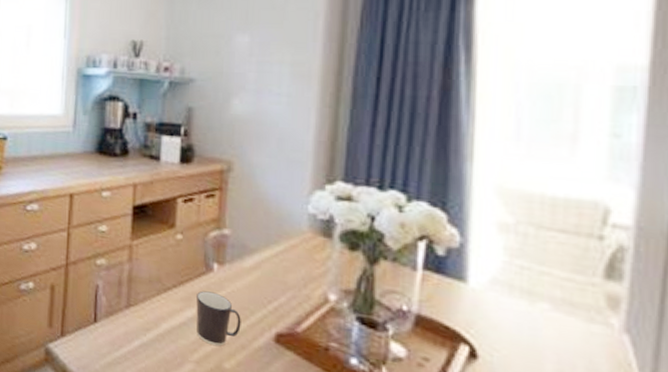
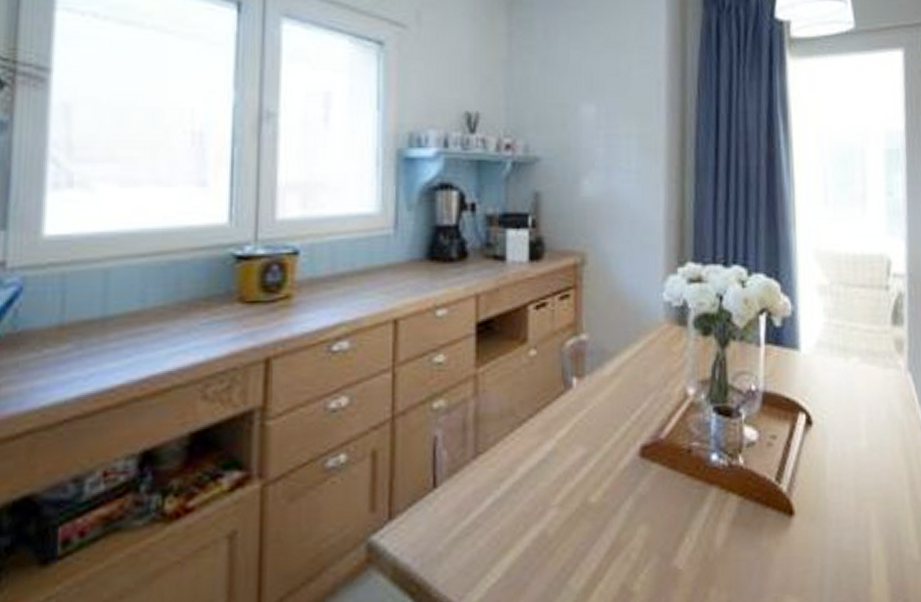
mug: present [195,291,241,347] -> none [556,413,605,480]

